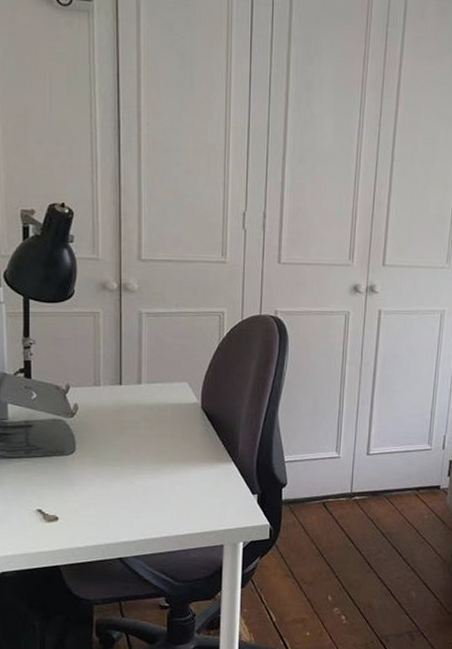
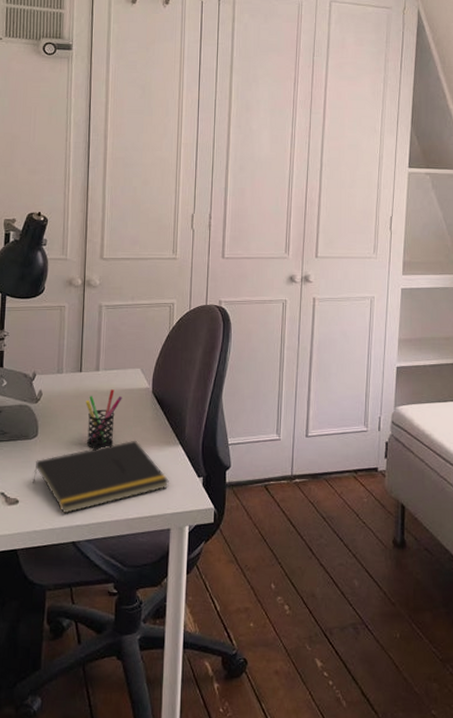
notepad: none [72,456,222,531] -> present [33,440,169,514]
pen holder: none [127,404,168,465] -> present [85,389,122,449]

